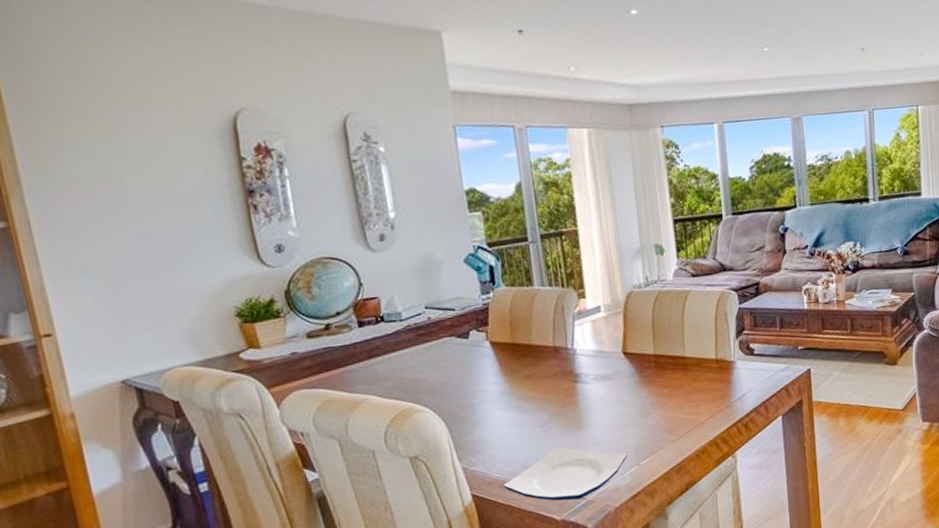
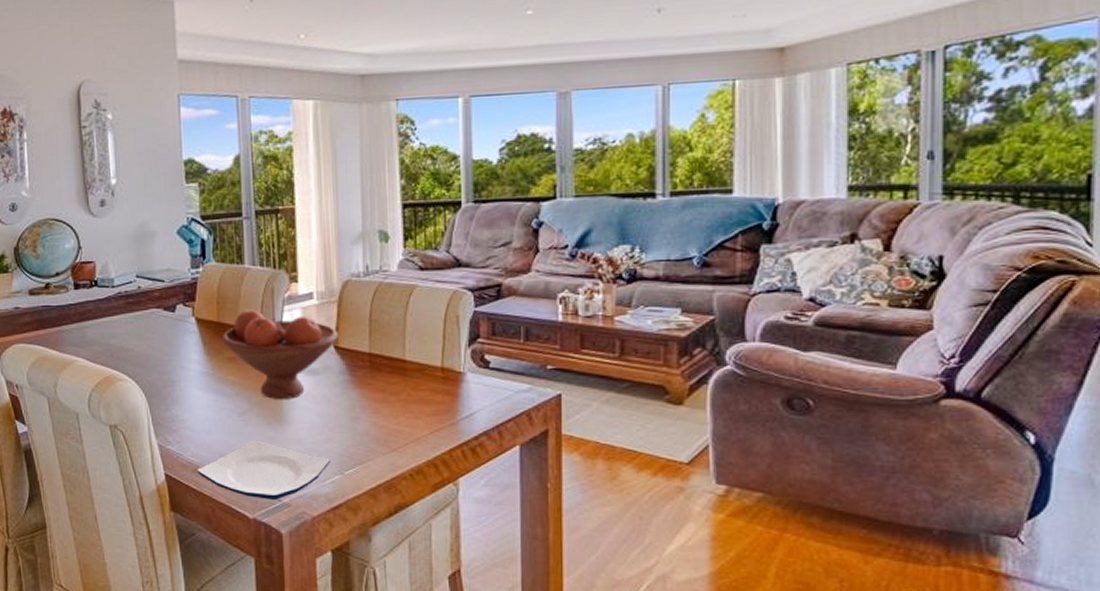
fruit bowl: none [517,327,627,408] -> present [221,309,339,399]

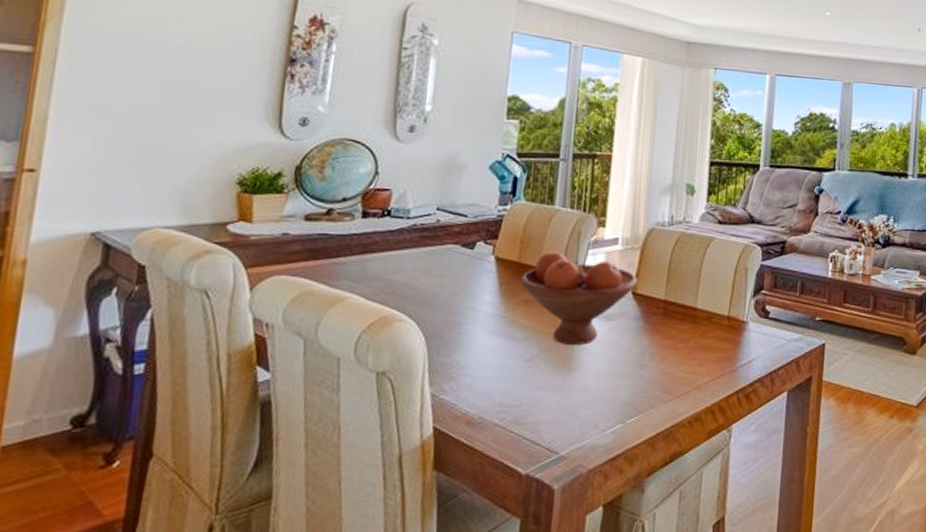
plate: present [197,440,330,500] -> none [471,388,614,453]

